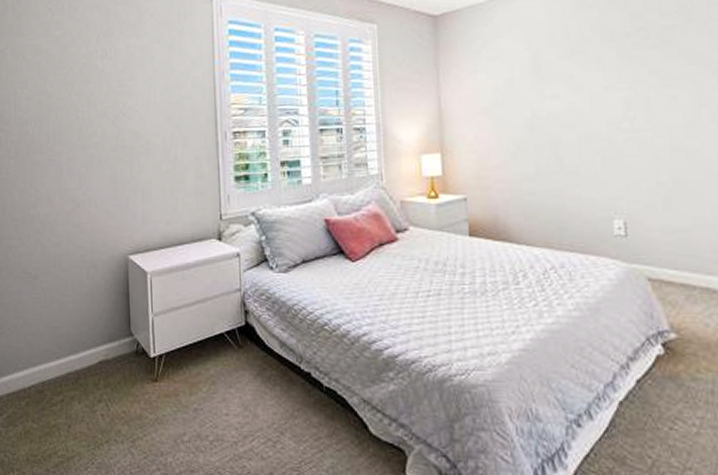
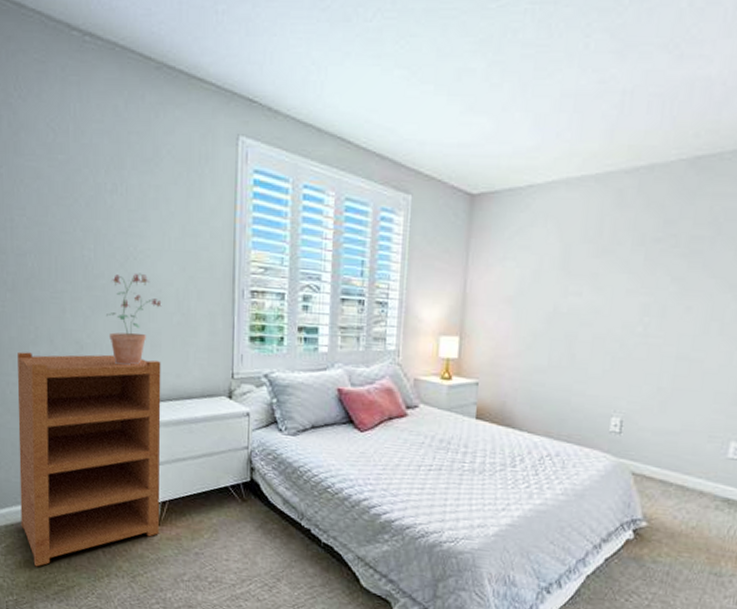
cupboard: none [19,208,157,438] -> present [17,351,161,567]
potted plant: none [100,127,151,217] -> present [107,273,162,365]

